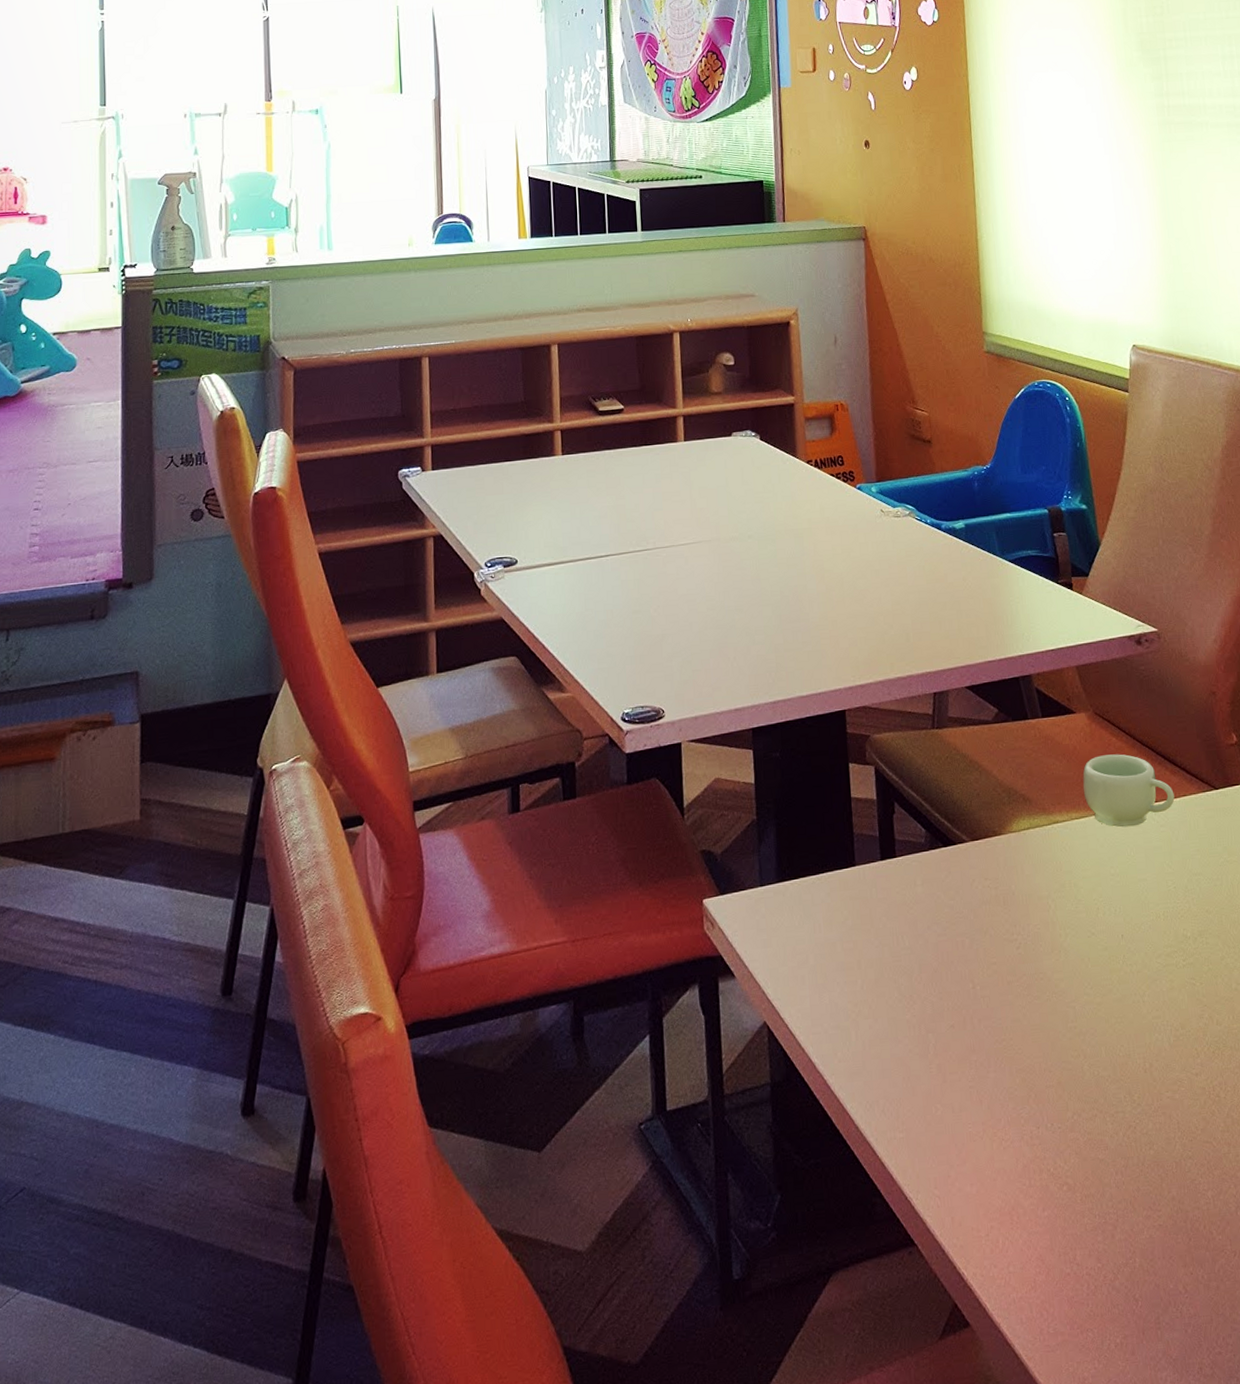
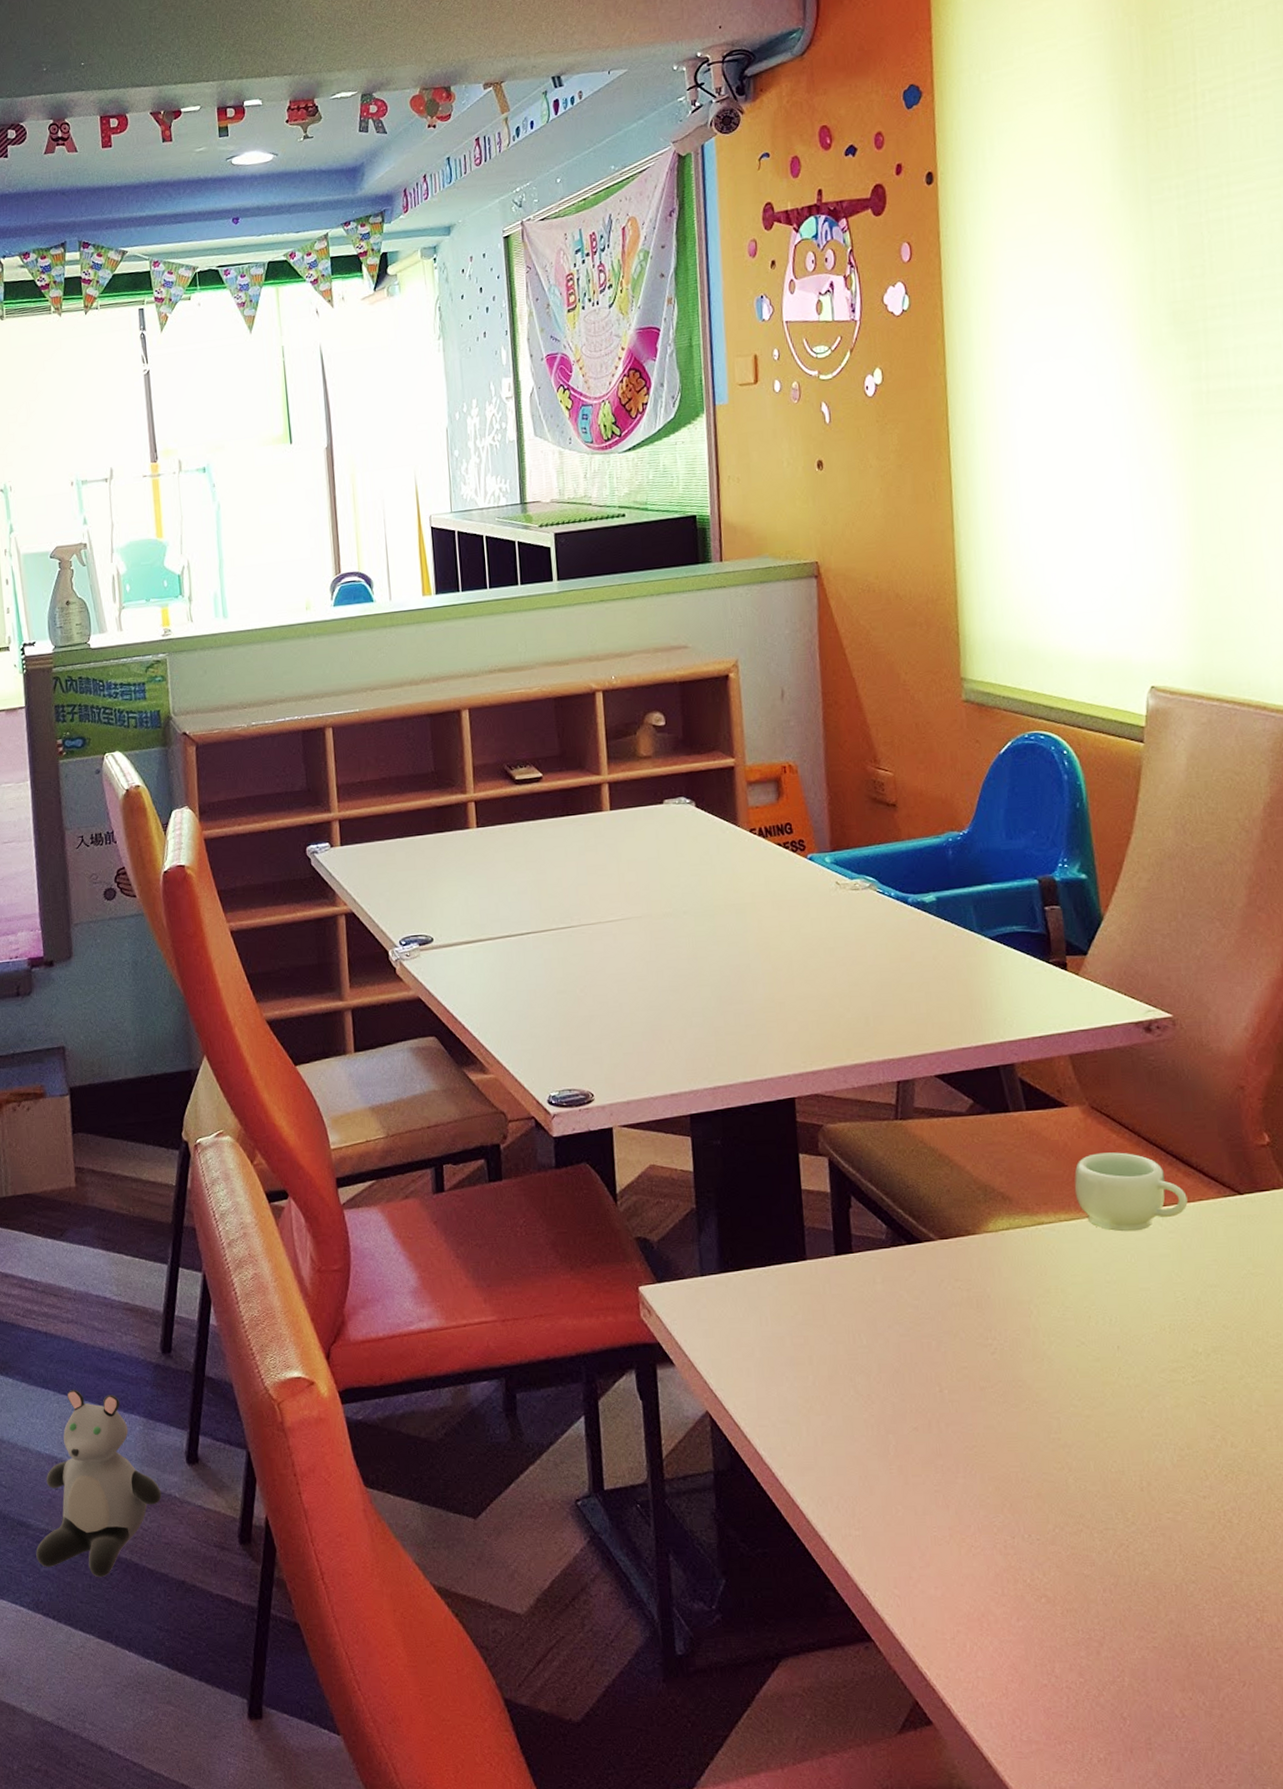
stuffed animal: none [66,1042,212,1255] -> present [36,1390,162,1578]

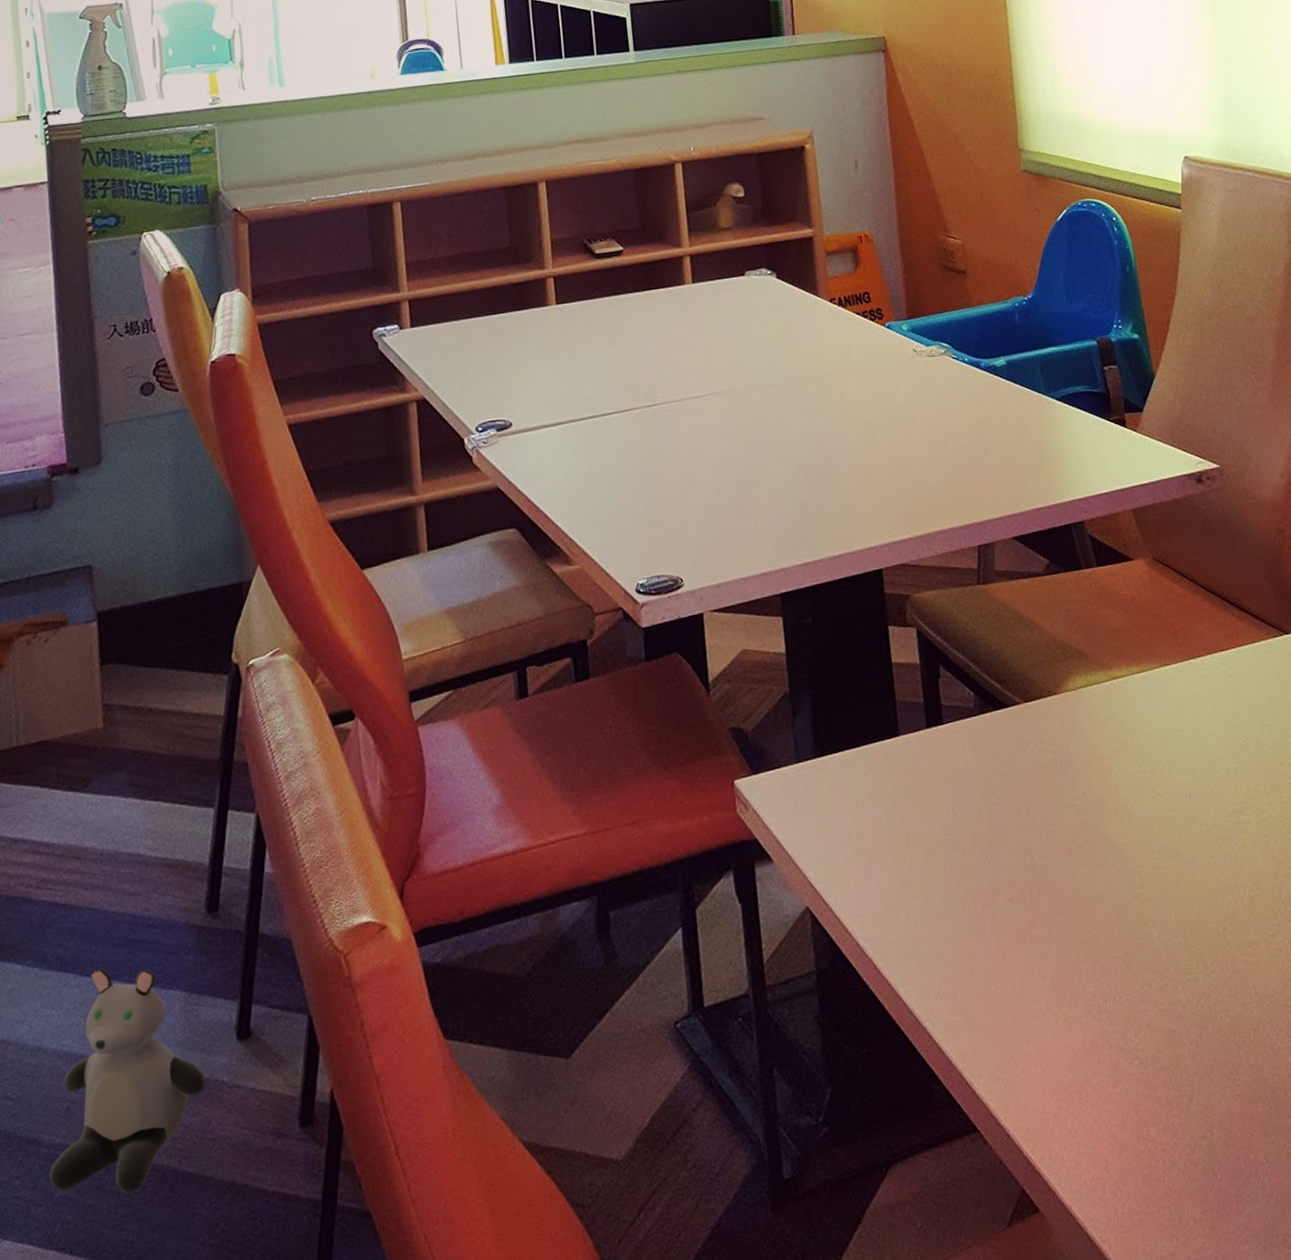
cup: present [1074,1152,1188,1232] -> none [1142,601,1243,680]

